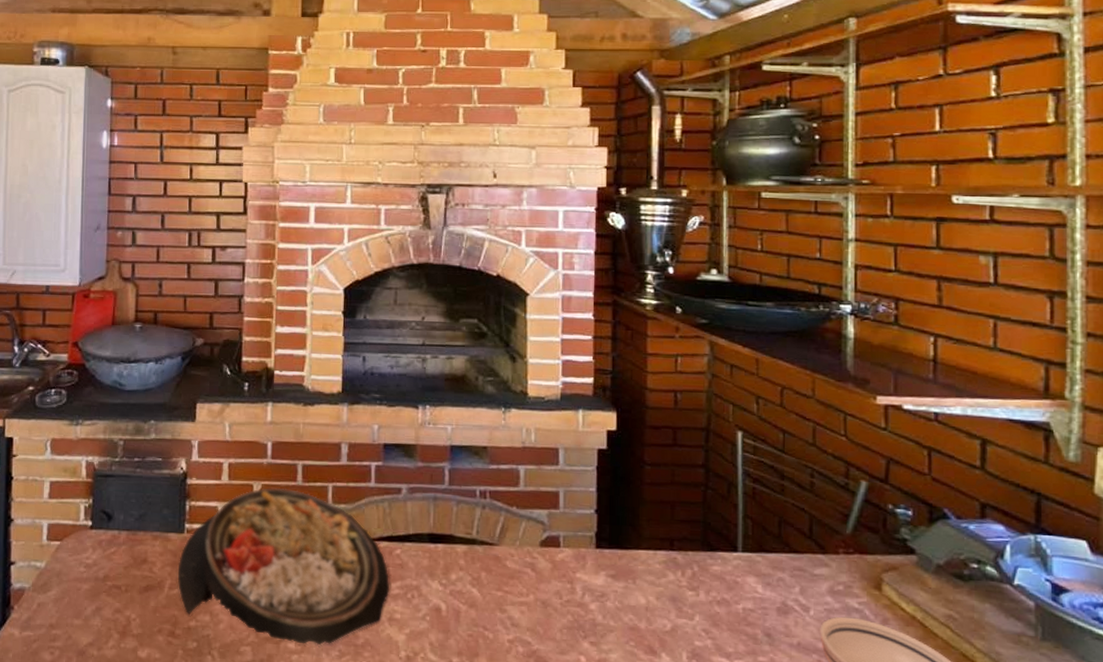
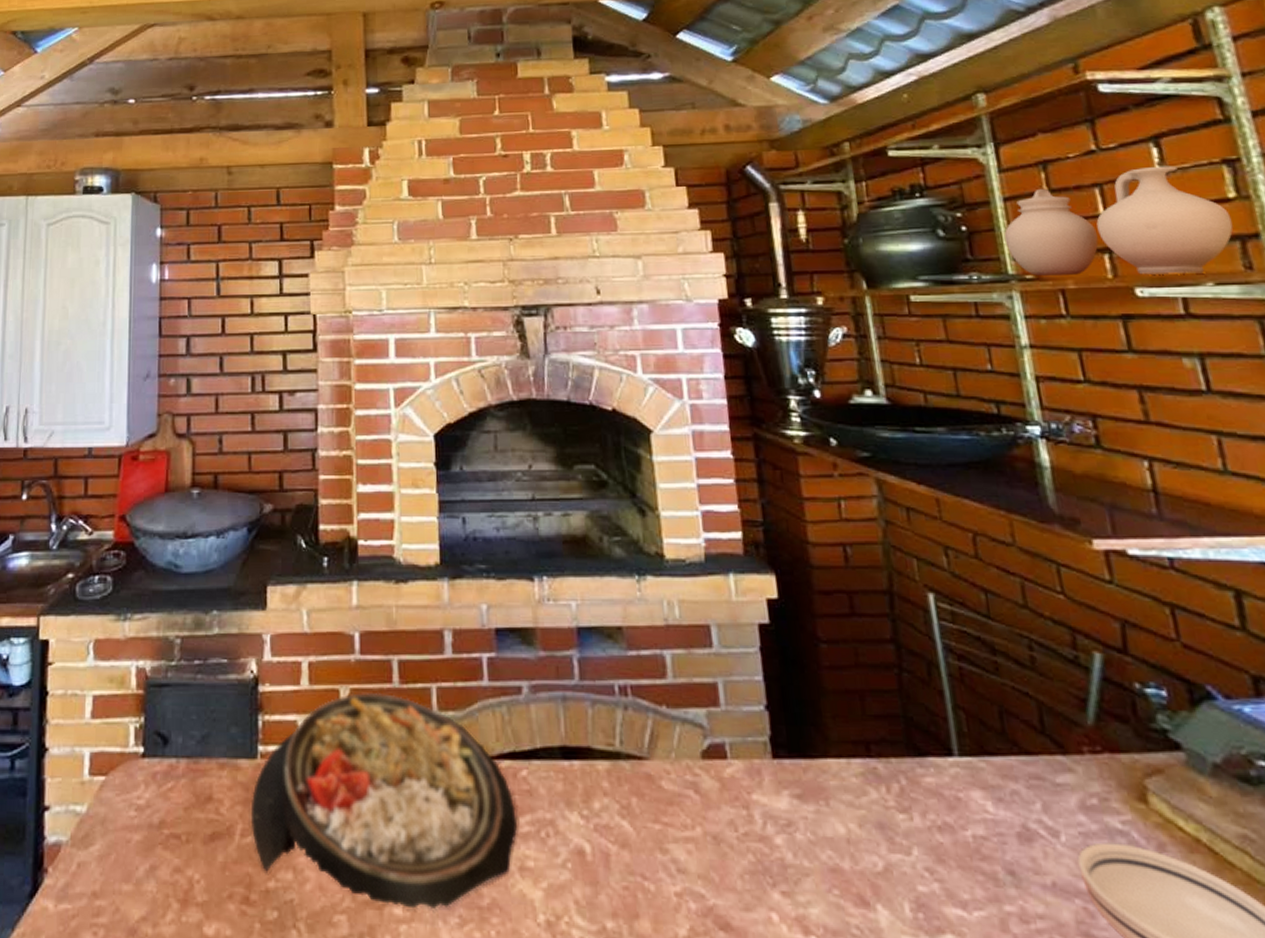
jar: none [850,106,930,182] -> present [1004,188,1099,276]
ceramic jug: none [931,91,1046,186] -> present [1096,165,1233,275]

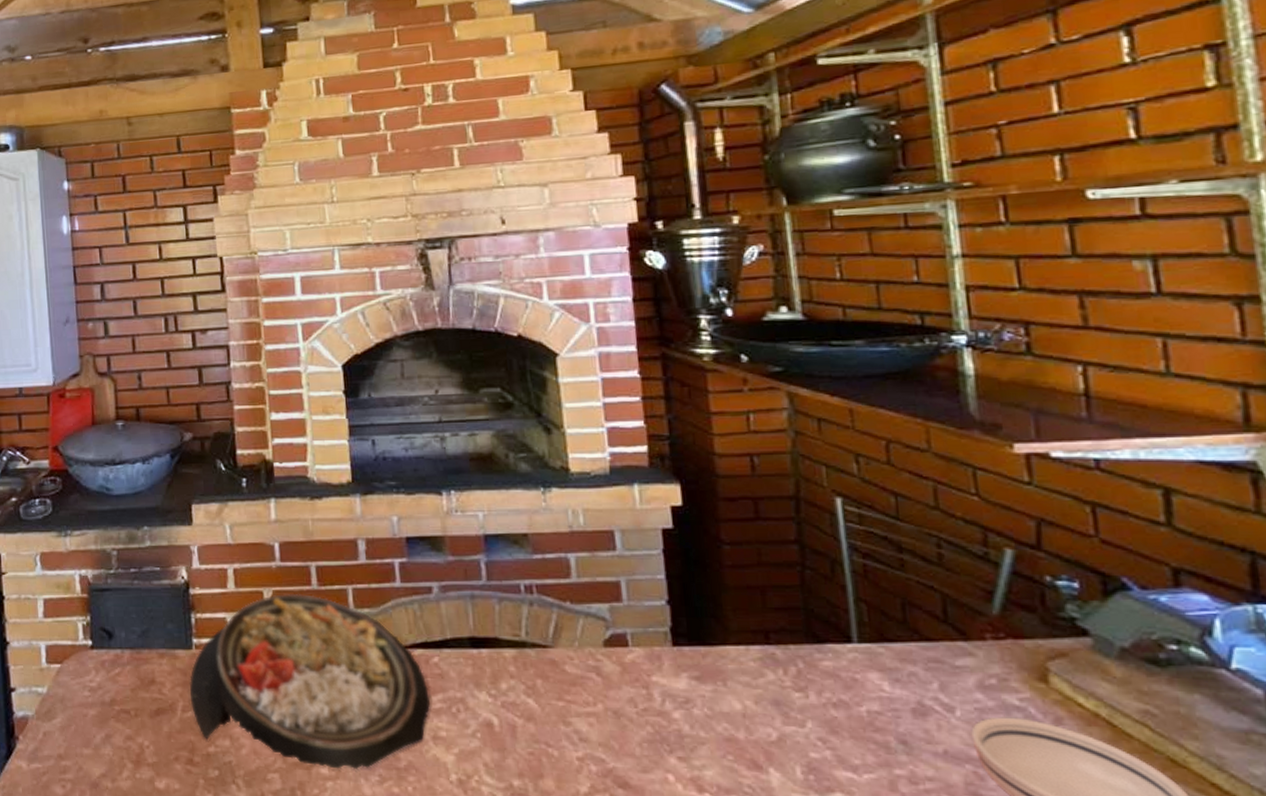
jar: present [1004,188,1099,276] -> none [942,89,1049,183]
ceramic jug: present [1096,165,1233,275] -> none [1048,55,1208,176]

